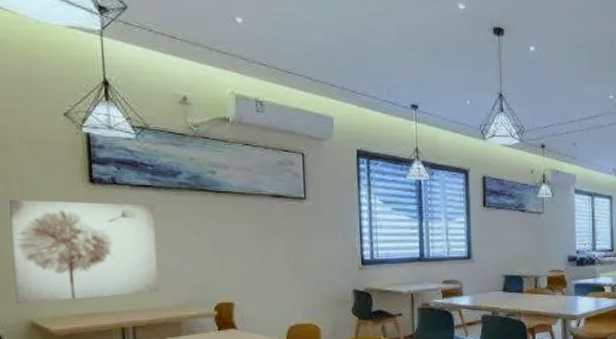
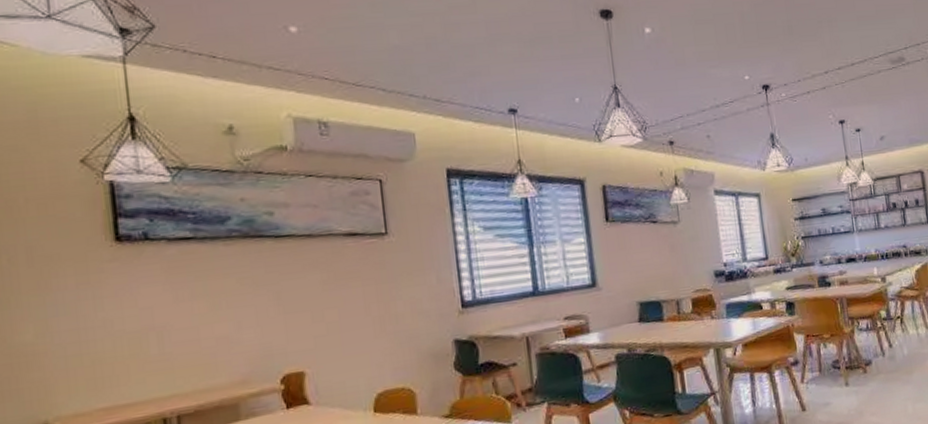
wall art: present [9,199,159,303] -> none [13,260,209,402]

